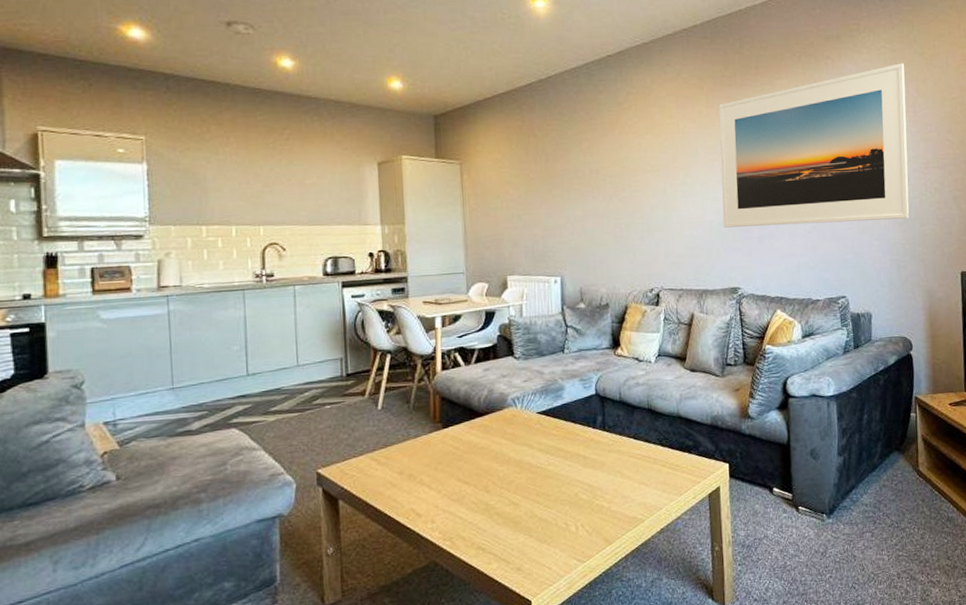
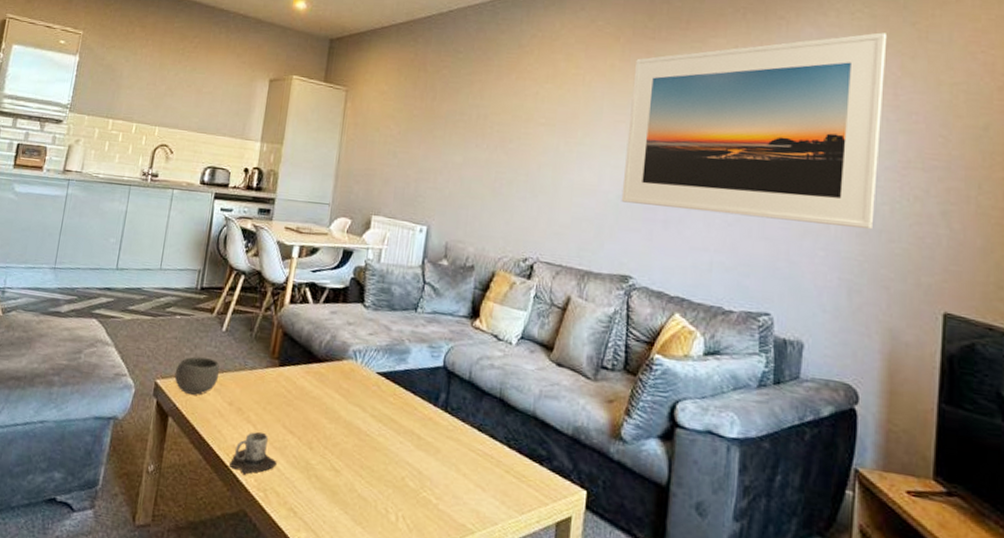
bowl: none [336,437,384,475] -> present [174,356,220,395]
mug: none [411,490,458,531] -> present [229,431,277,475]

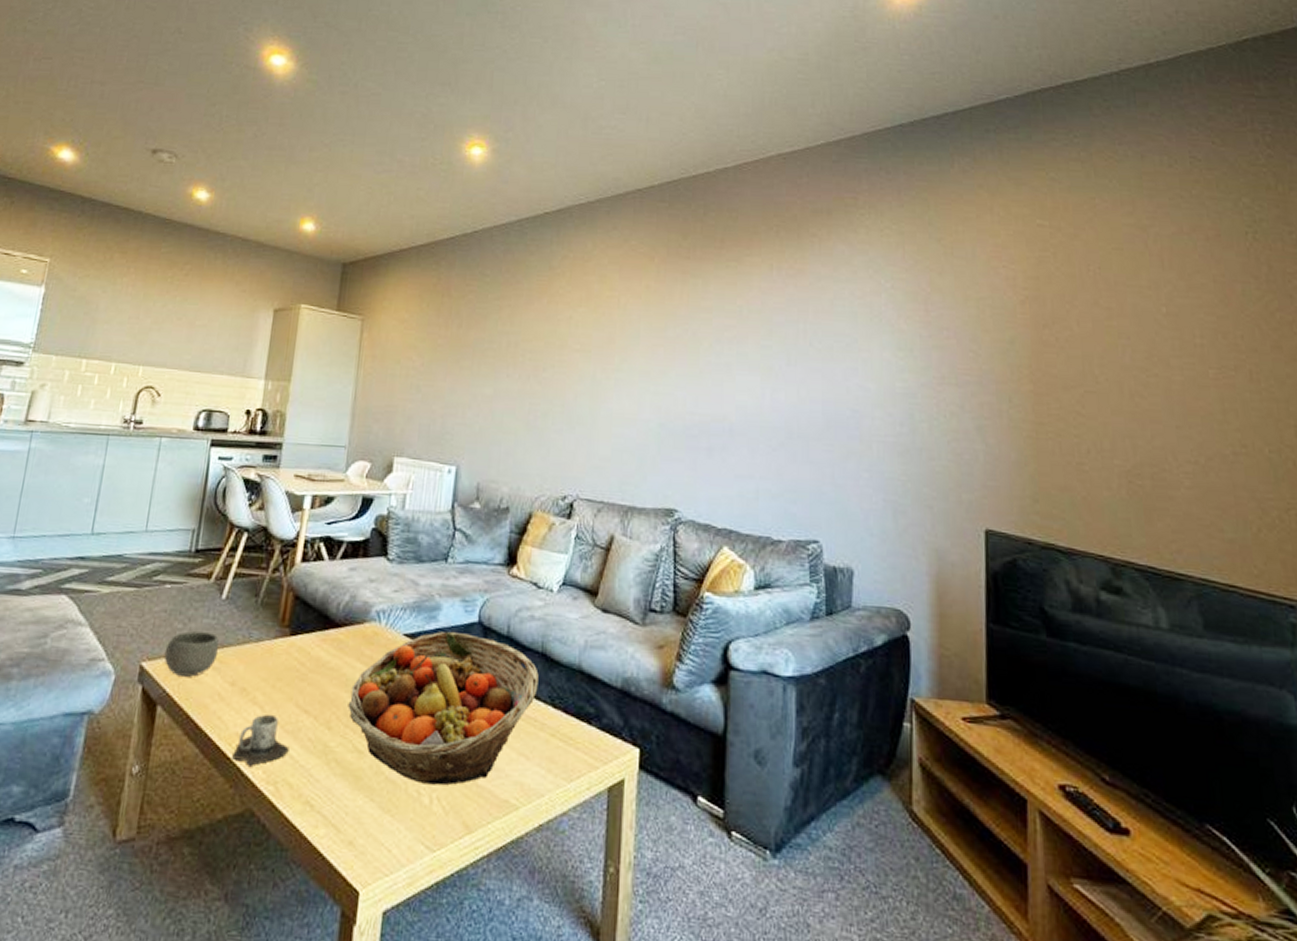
fruit basket: none [327,372,496,507] -> present [348,631,539,786]
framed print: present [621,32,888,230] -> none [663,249,916,449]

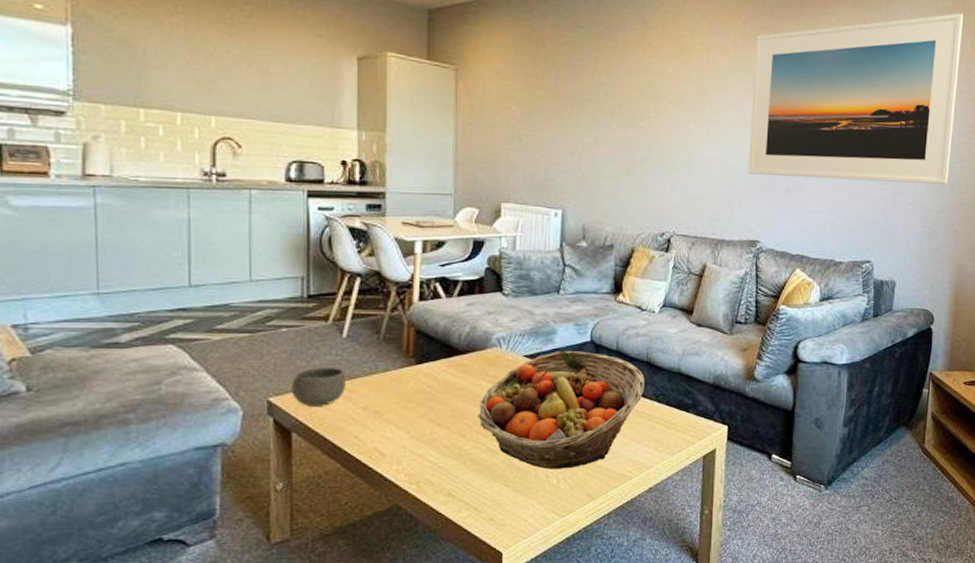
mug: present [232,714,289,766] -> none [374,429,427,472]
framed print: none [663,249,916,449] -> present [748,13,964,185]

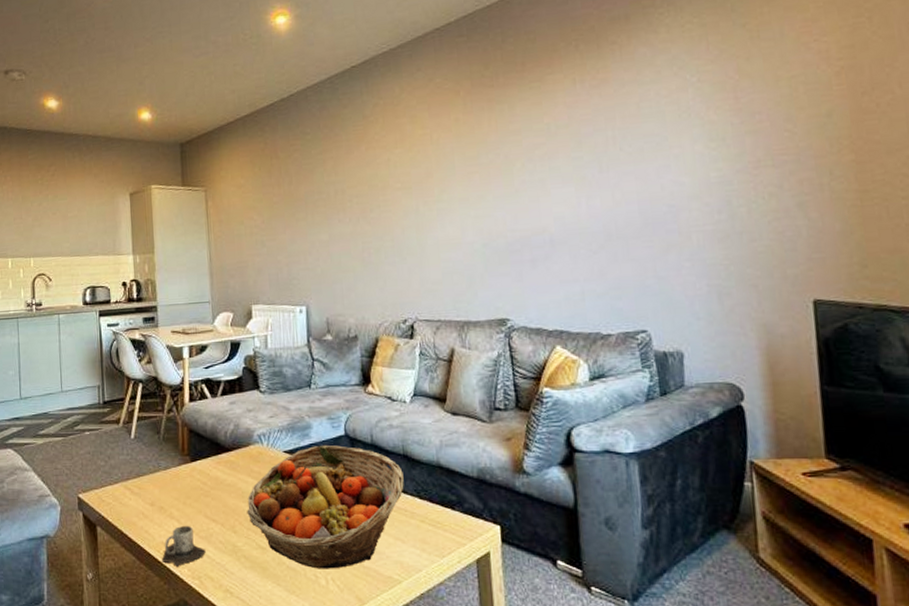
bowl: present [291,368,347,406] -> none [94,466,137,502]
mug: none [374,429,427,472] -> present [162,525,206,567]
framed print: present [748,13,964,185] -> none [479,39,733,250]

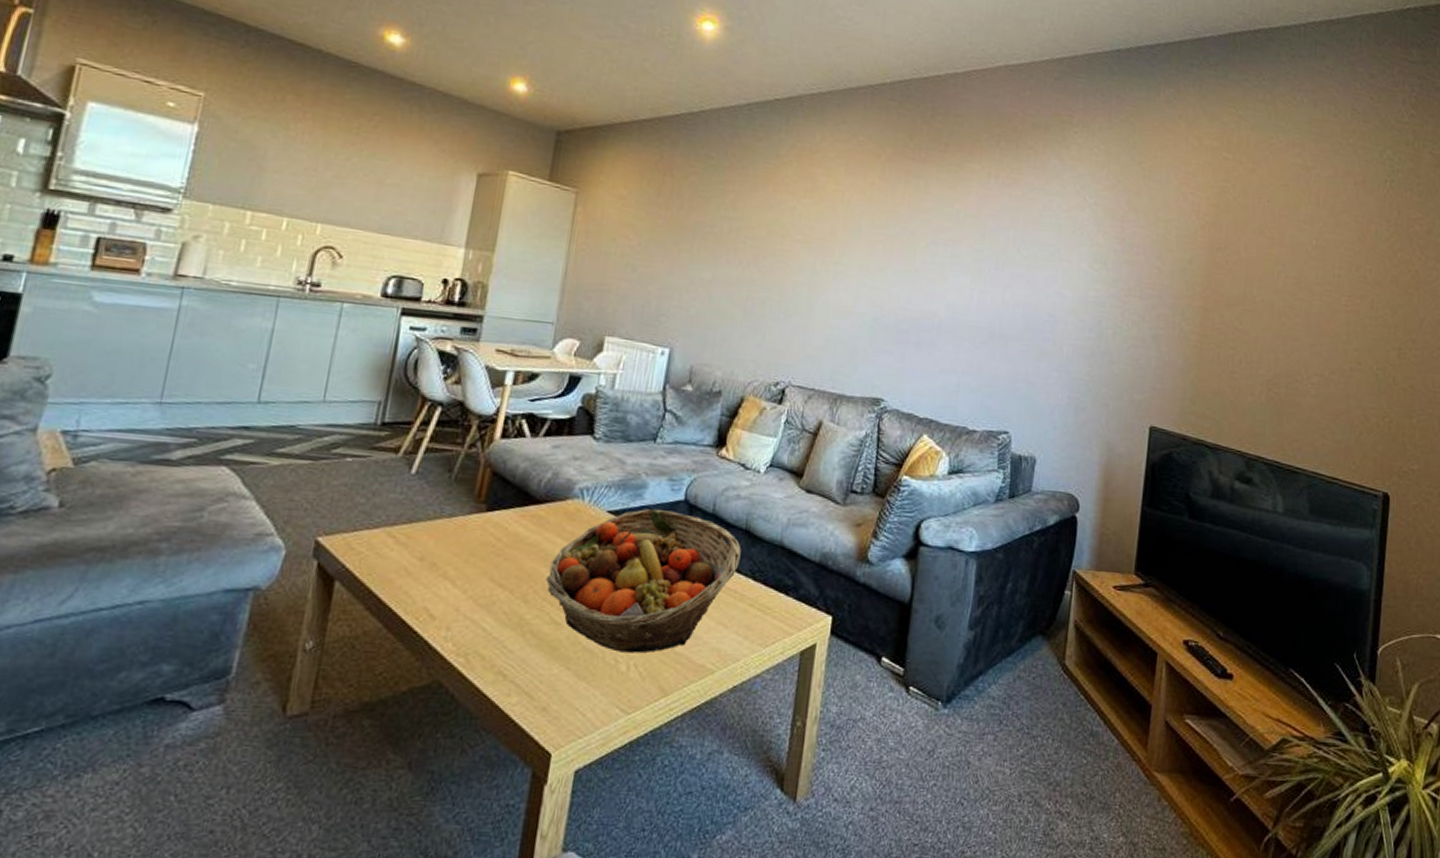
mug: present [162,525,206,567] -> none [419,588,482,640]

